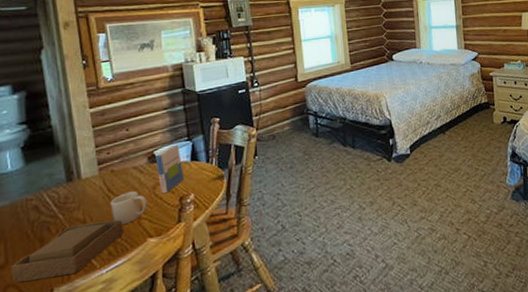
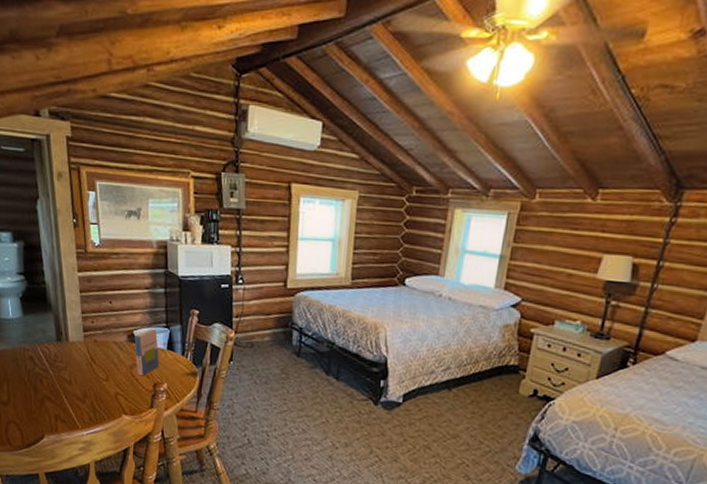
napkin holder: present [11,219,124,283] -> none [13,383,103,428]
mug: present [110,191,148,226] -> none [92,365,125,396]

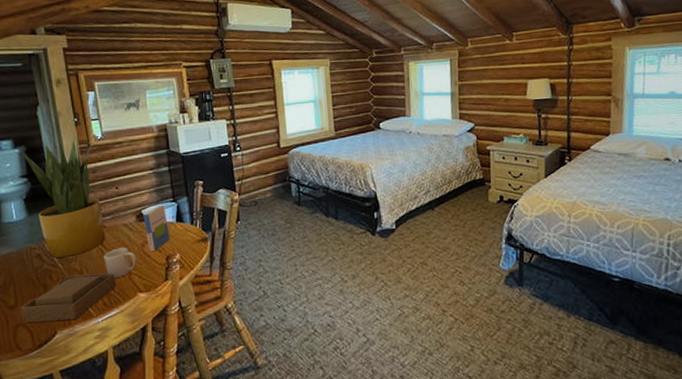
napkin holder: none [13,383,103,428] -> present [21,273,117,322]
planter: none [20,242,96,365] -> present [21,139,106,259]
mug: none [92,365,125,396] -> present [104,247,137,279]

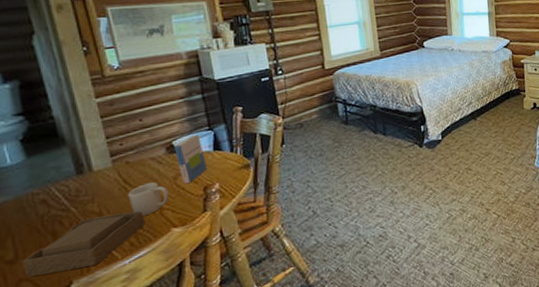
planter: present [21,139,106,259] -> none [14,69,130,202]

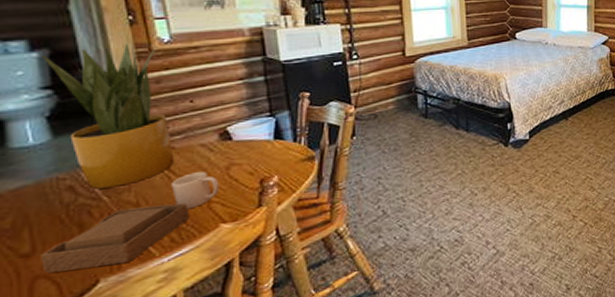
planter: none [14,69,130,202] -> present [42,41,174,190]
book: present [174,134,207,184] -> none [229,120,265,176]

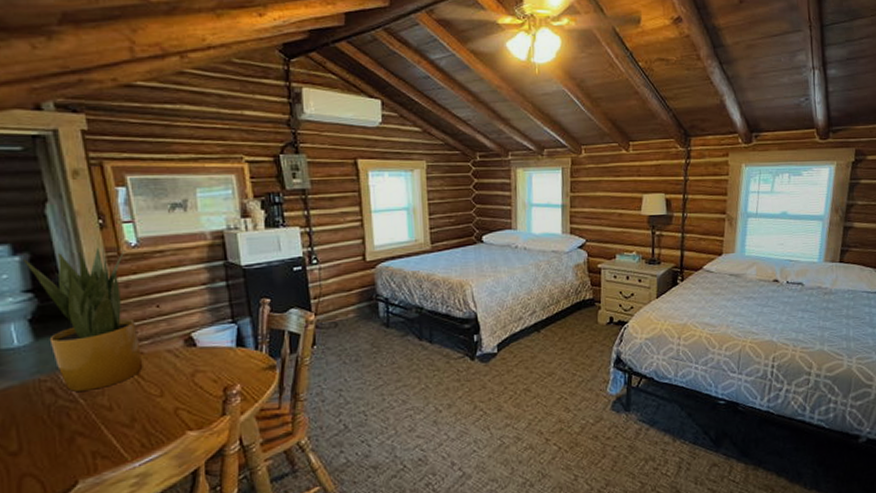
napkin holder: present [41,202,190,273] -> none [27,408,159,472]
mug: present [171,171,220,210] -> none [141,378,186,415]

